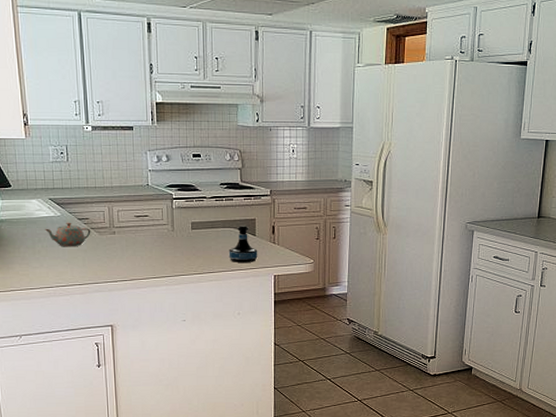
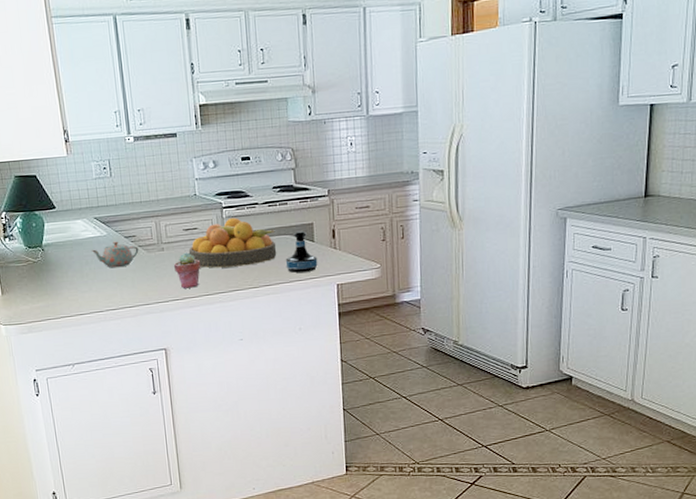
potted succulent: none [123,237,150,271] -> present [173,252,201,289]
fruit bowl: none [138,208,221,254] -> present [188,217,277,268]

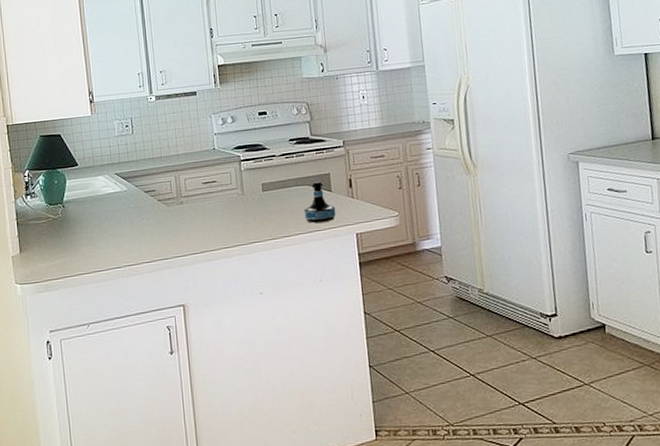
teapot: present [91,241,139,268] -> none [111,196,158,223]
potted succulent: present [173,252,201,289] -> none [192,205,220,242]
fruit bowl: present [188,217,277,268] -> none [207,169,295,221]

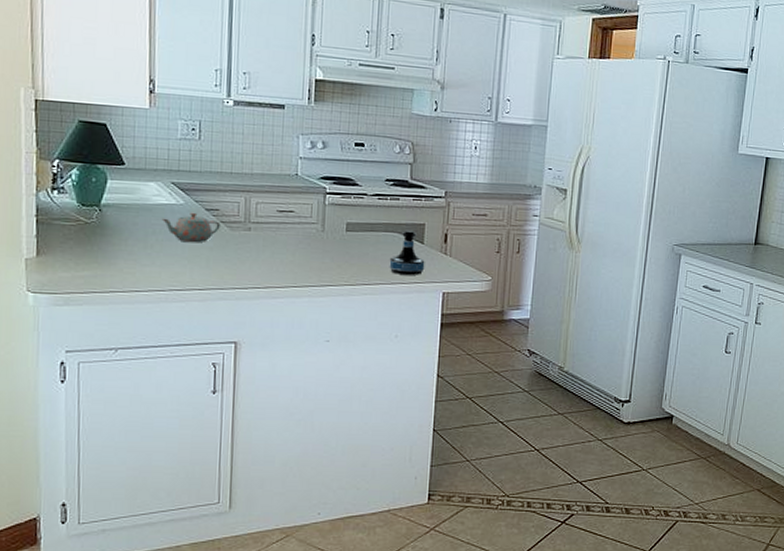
teapot: none [111,196,158,223] -> present [161,212,221,243]

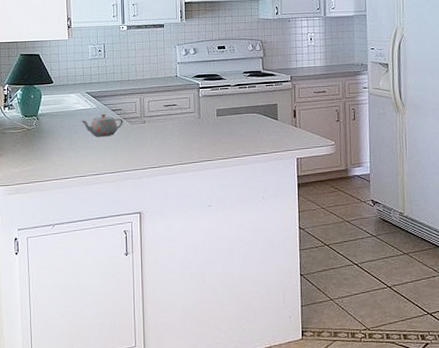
tequila bottle: present [389,230,425,275] -> none [252,110,280,147]

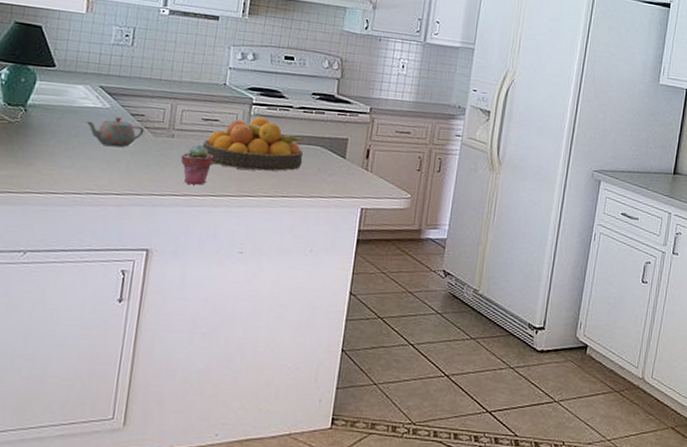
potted succulent: none [153,125,178,158] -> present [180,144,214,185]
fruit bowl: none [167,96,245,140] -> present [202,116,304,172]

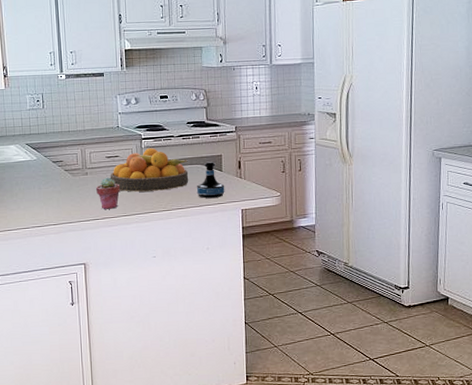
teapot: present [85,116,145,148] -> none [21,165,65,189]
tequila bottle: none [309,143,346,190] -> present [196,161,225,198]

